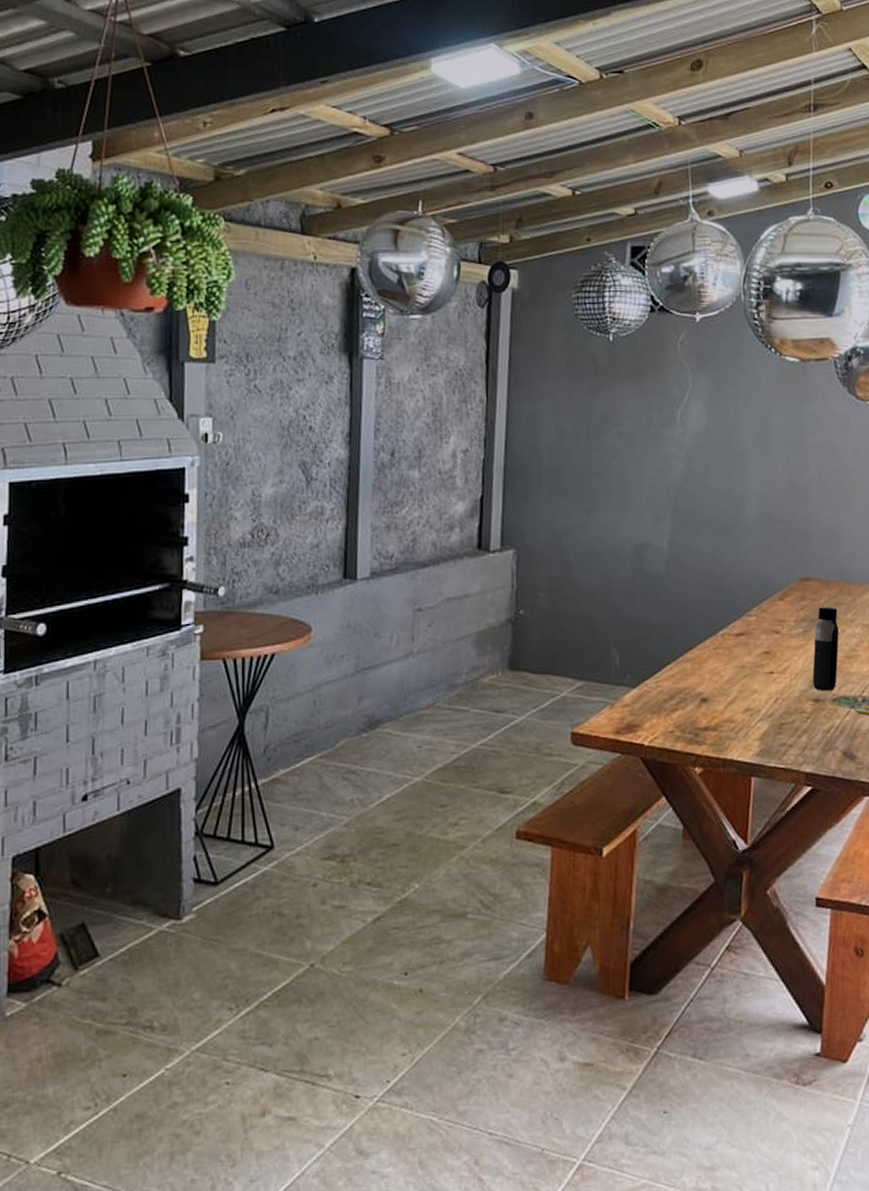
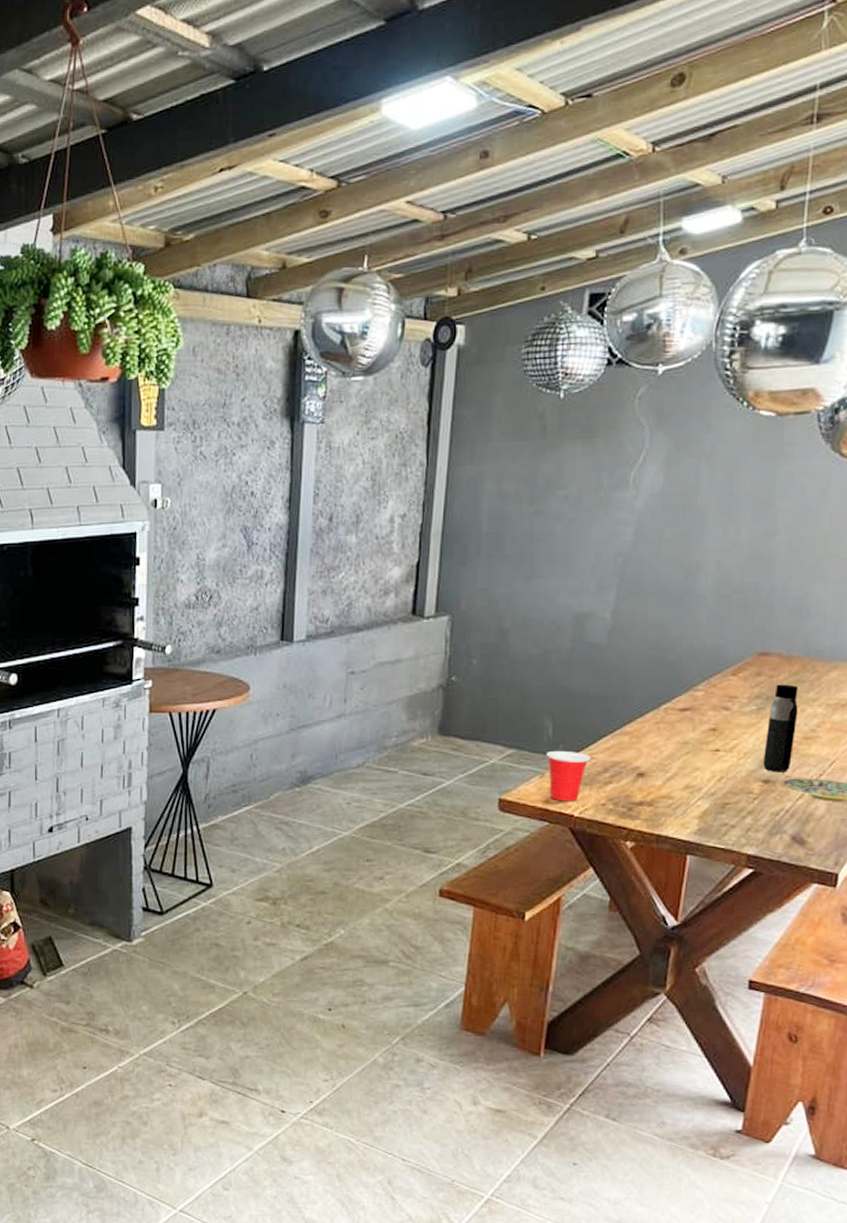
cup: none [614,680,657,731] -> present [545,750,591,802]

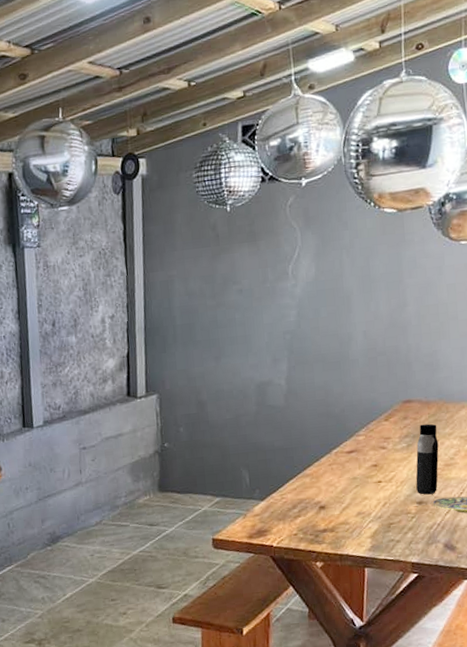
cup: present [545,750,591,802] -> none [245,494,282,535]

